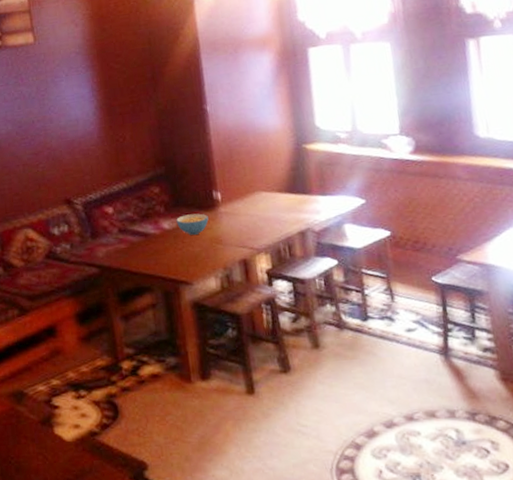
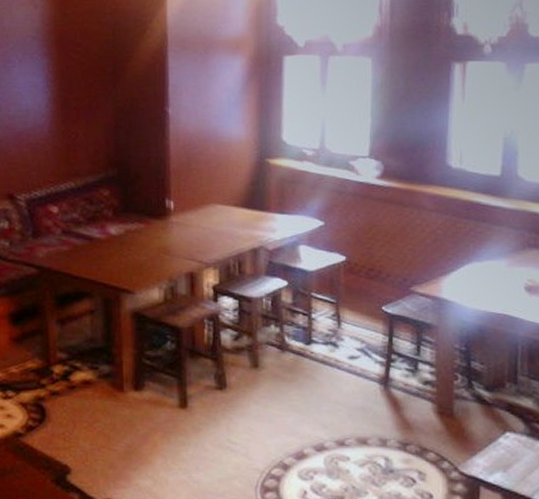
cereal bowl: present [176,213,209,235] -> none [124,221,158,243]

